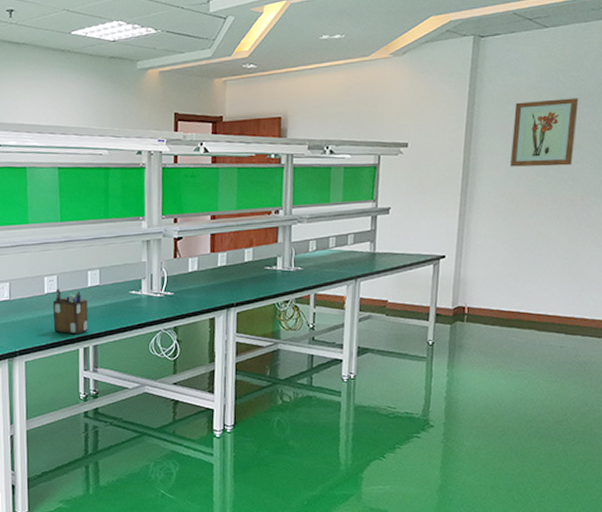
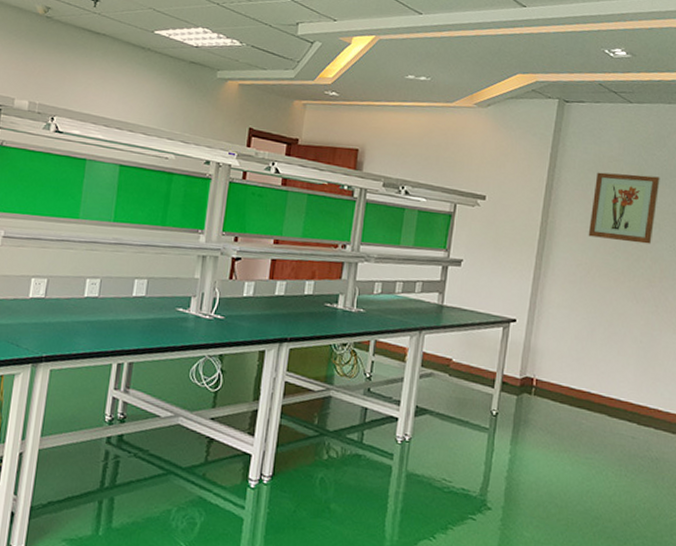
desk organizer: present [53,289,89,335] -> none [87,294,130,348]

